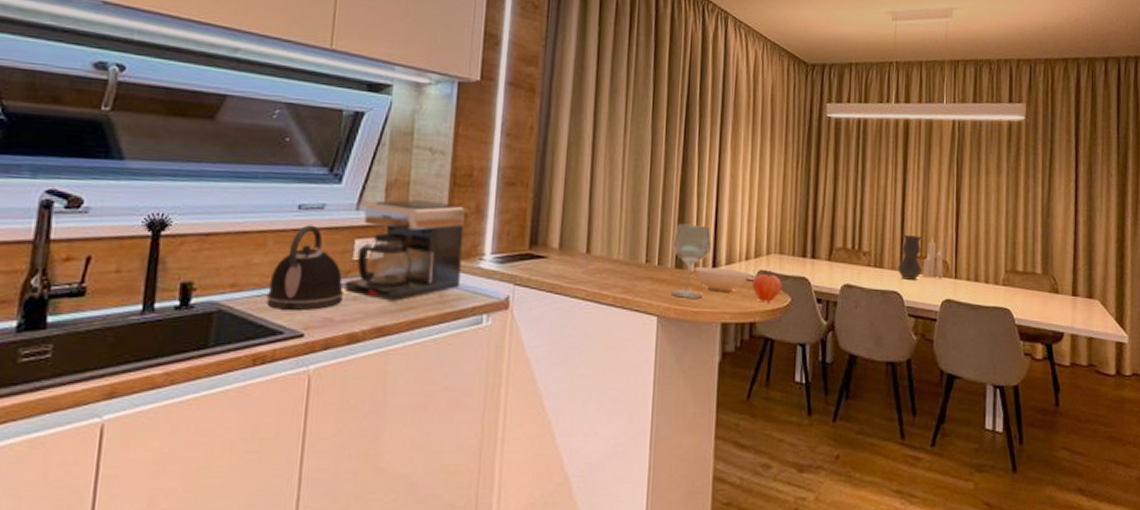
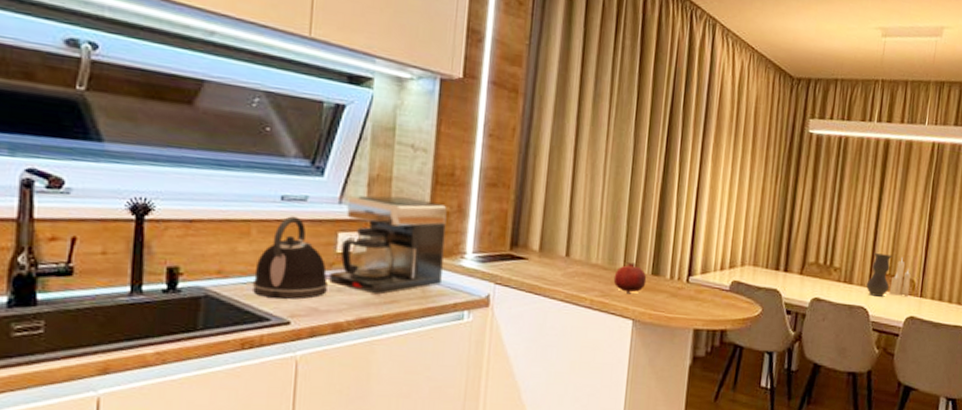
fruit: none [636,256,670,288] -> present [613,262,647,293]
wine glass: present [670,223,711,299] -> none [646,232,688,305]
bowl: present [694,267,749,292] -> none [669,275,723,300]
fruit: present [751,271,782,303] -> none [725,281,755,312]

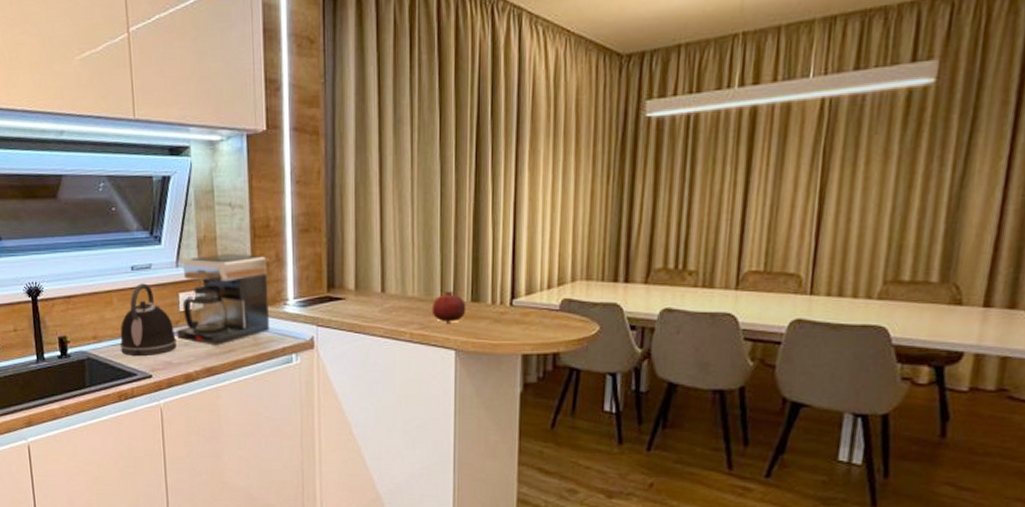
vase: present [866,253,892,297] -> none [733,248,767,299]
candle: present [889,257,911,298] -> none [765,249,795,297]

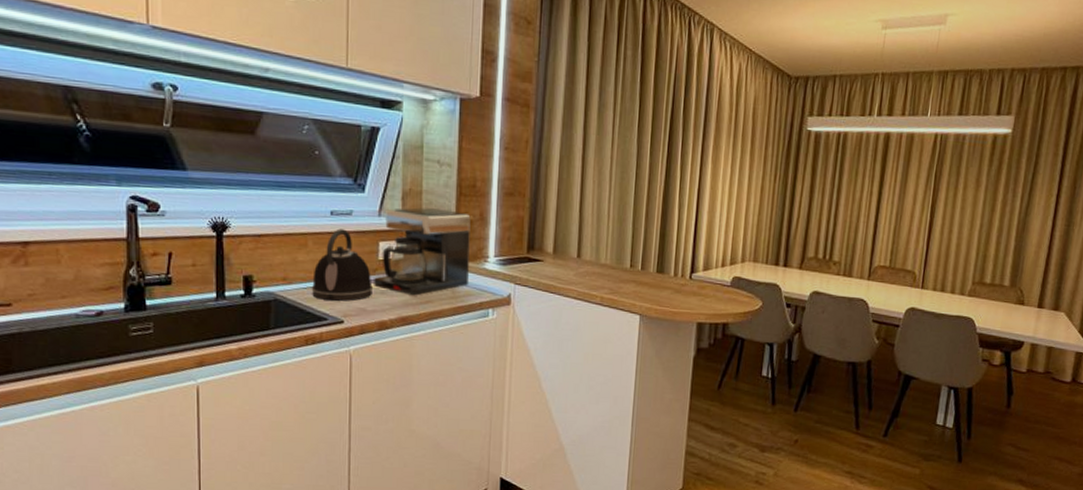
fruit: present [431,291,466,322] -> none [621,261,652,290]

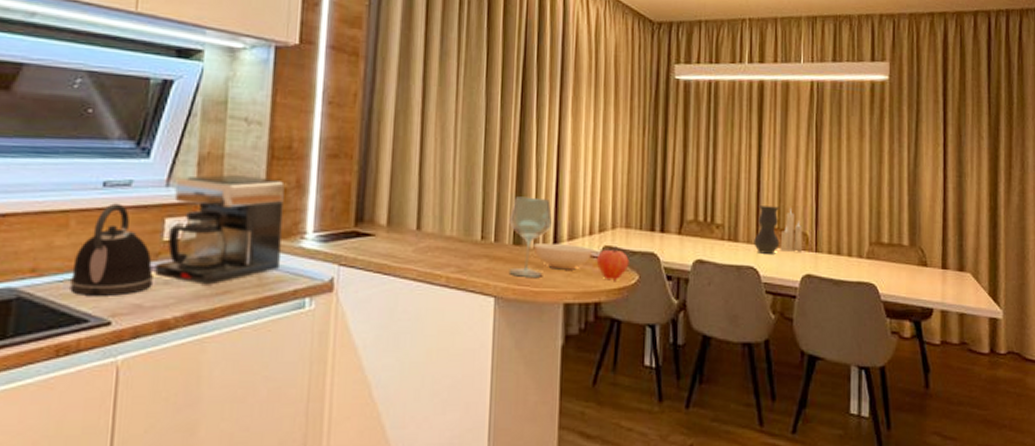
wine glass: none [652,232,690,300] -> present [508,196,552,277]
bowl: none [673,272,724,296] -> present [533,243,593,270]
fruit: none [726,277,755,306] -> present [596,246,629,281]
vase: none [866,246,893,289] -> present [754,206,780,254]
candle: none [889,250,912,289] -> present [780,208,802,254]

